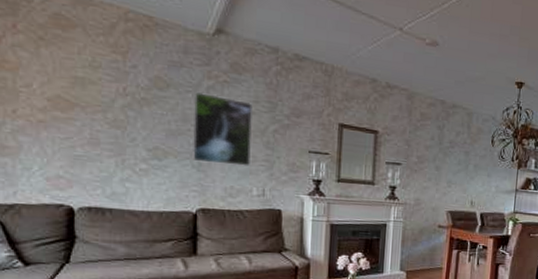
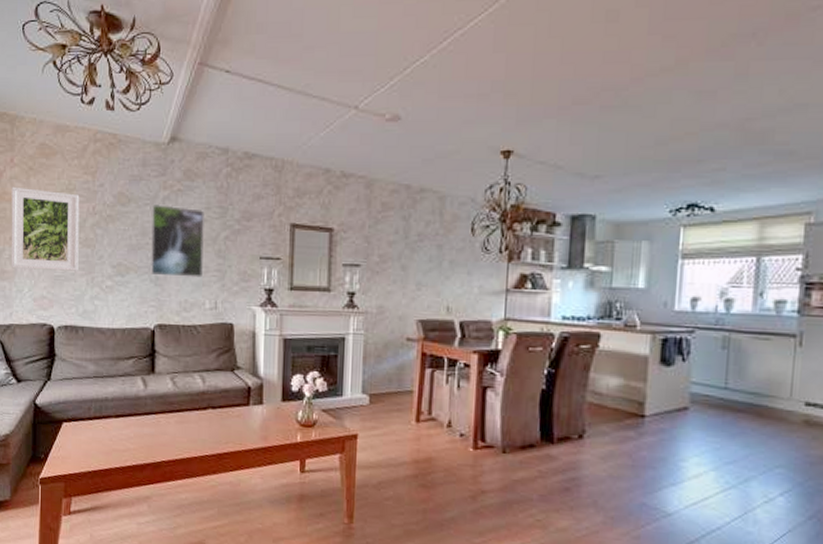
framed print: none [14,55,107,152] -> present [11,186,80,271]

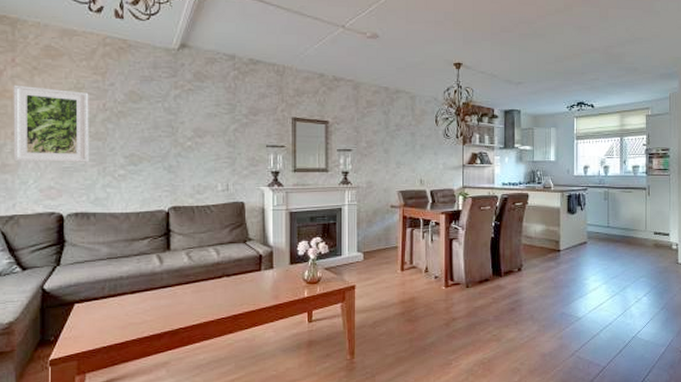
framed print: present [149,203,204,278] -> none [163,101,214,164]

